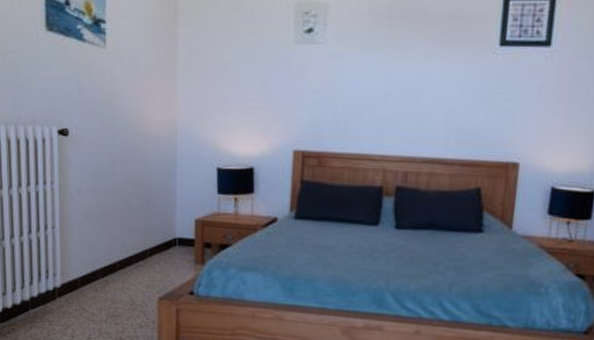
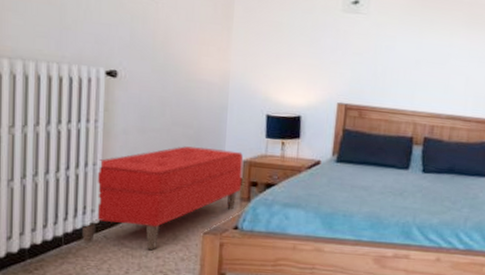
bench: none [46,205,196,316] -> present [82,146,244,251]

